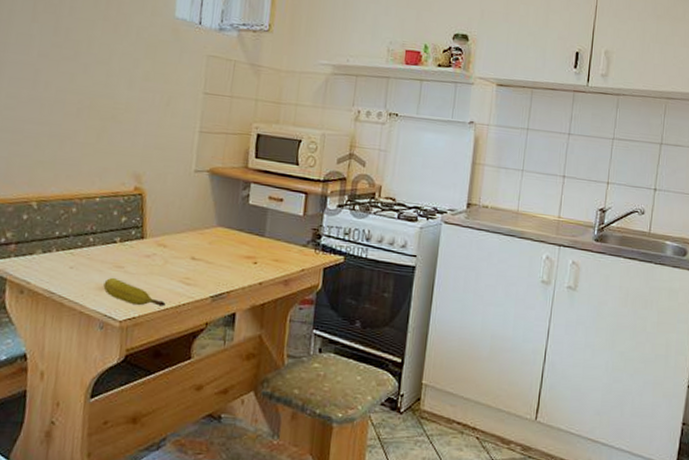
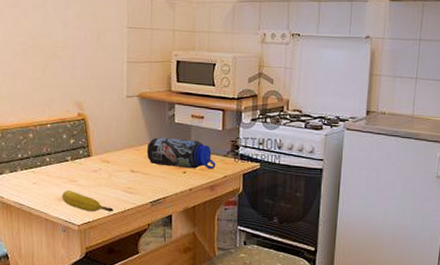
water bottle: none [212,220,293,261] -> present [146,137,216,170]

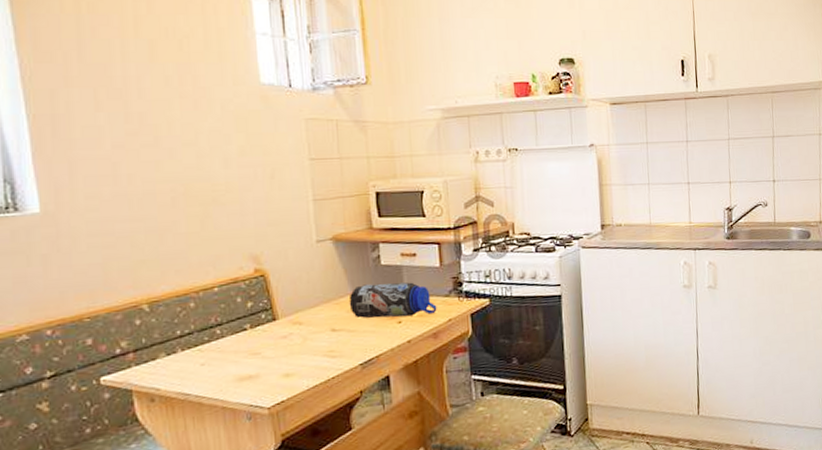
fruit: present [62,190,114,212] -> none [242,365,314,389]

